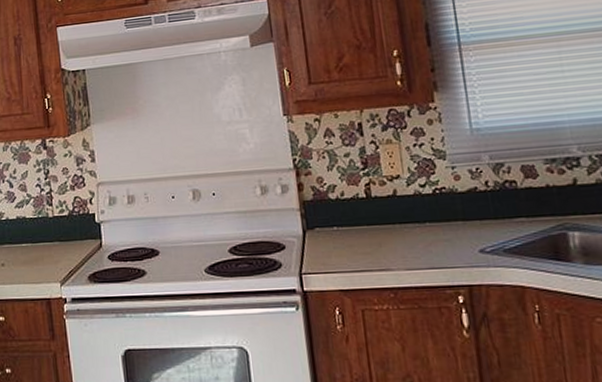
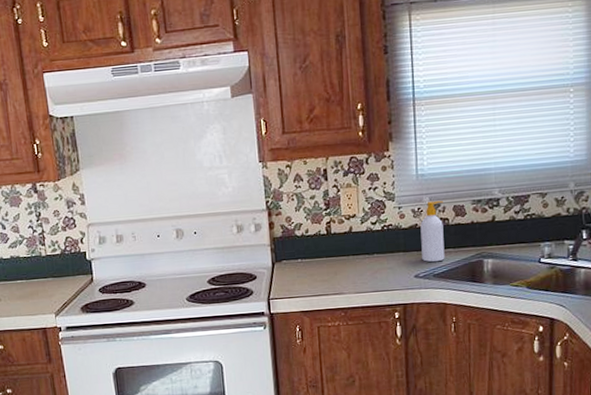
soap bottle: none [480,159,517,234] -> present [420,200,445,262]

